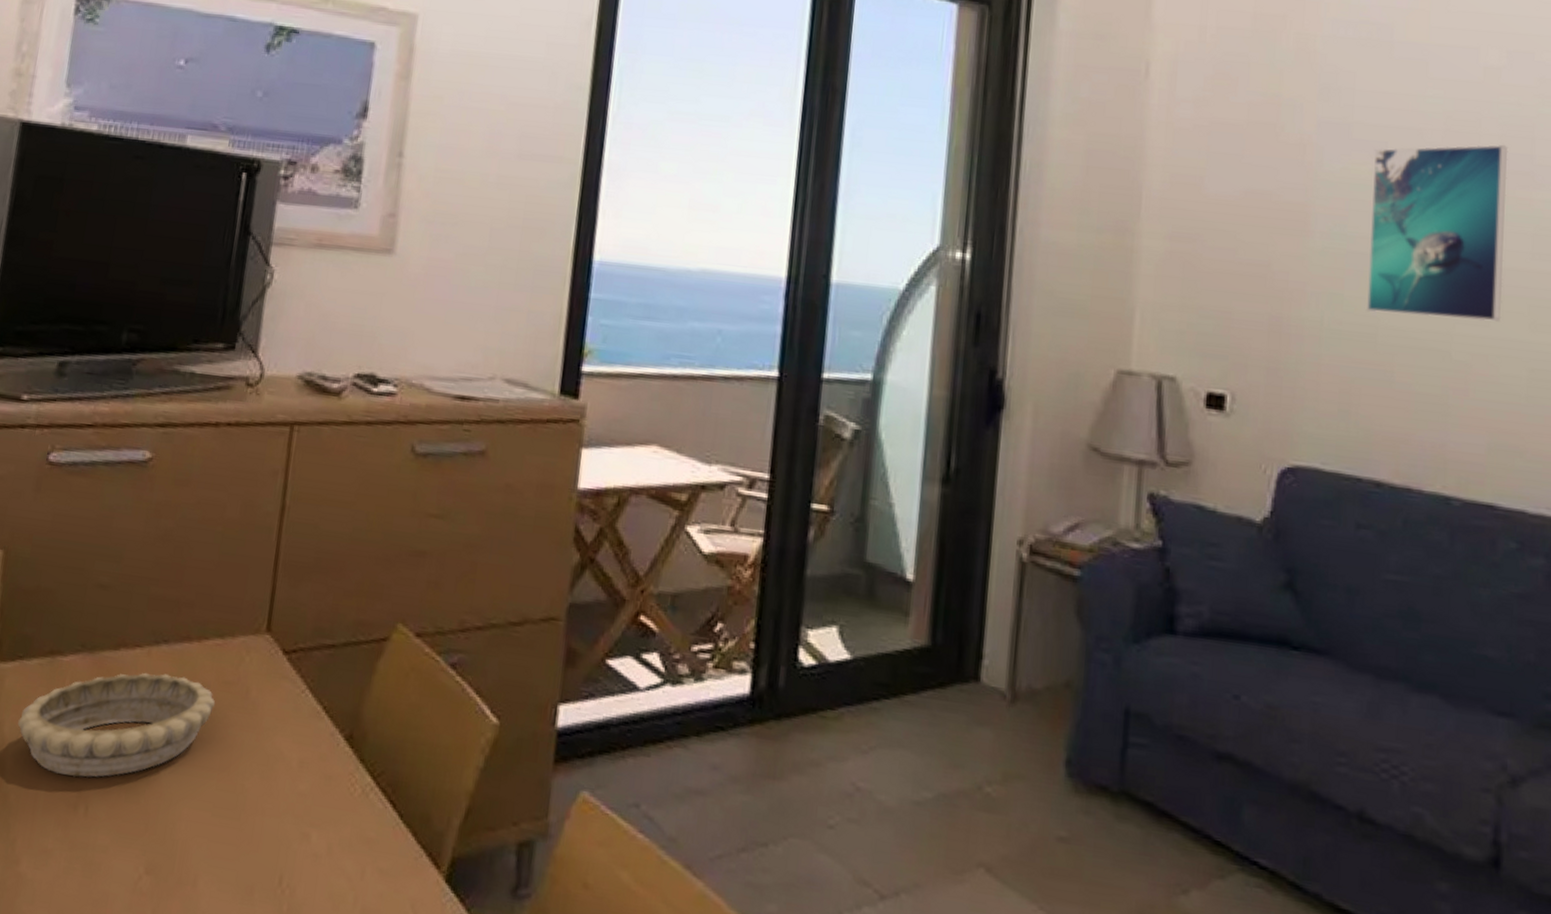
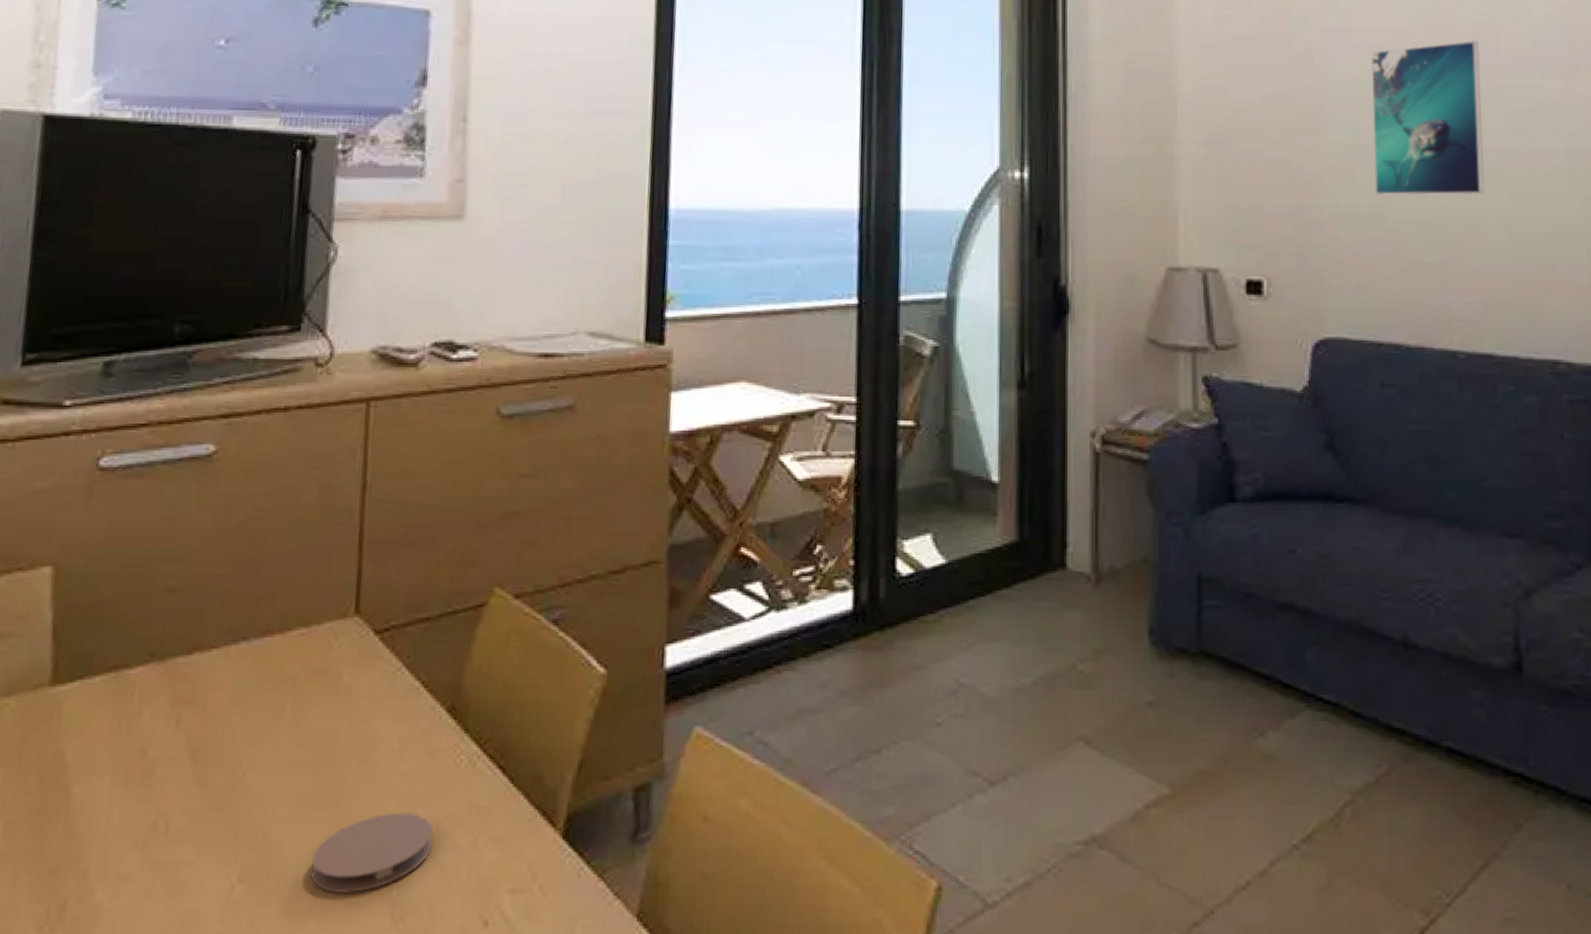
decorative bowl: present [18,672,216,778] -> none [82,672,305,794]
coaster: none [210,829,325,903] -> present [311,812,433,894]

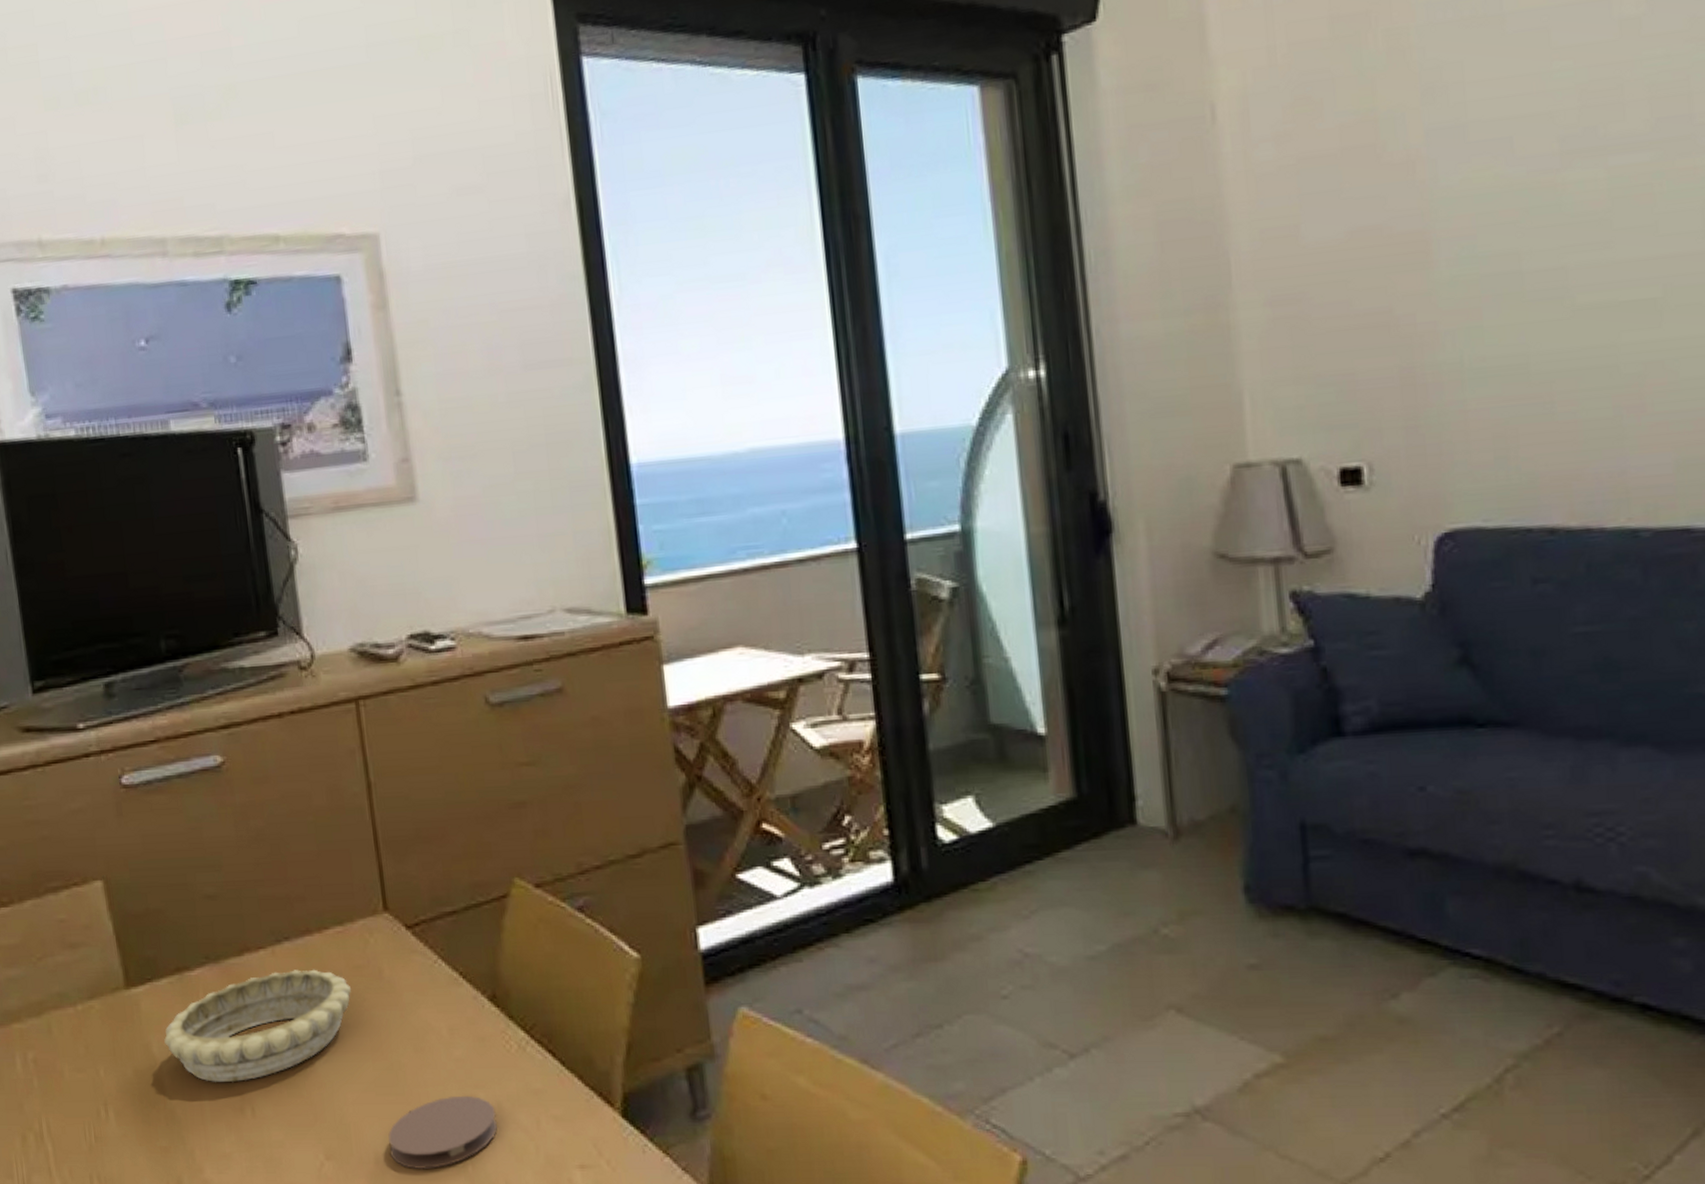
decorative bowl: none [82,672,305,794] -> present [164,969,352,1083]
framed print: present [1370,40,1486,196] -> none [1497,108,1675,340]

